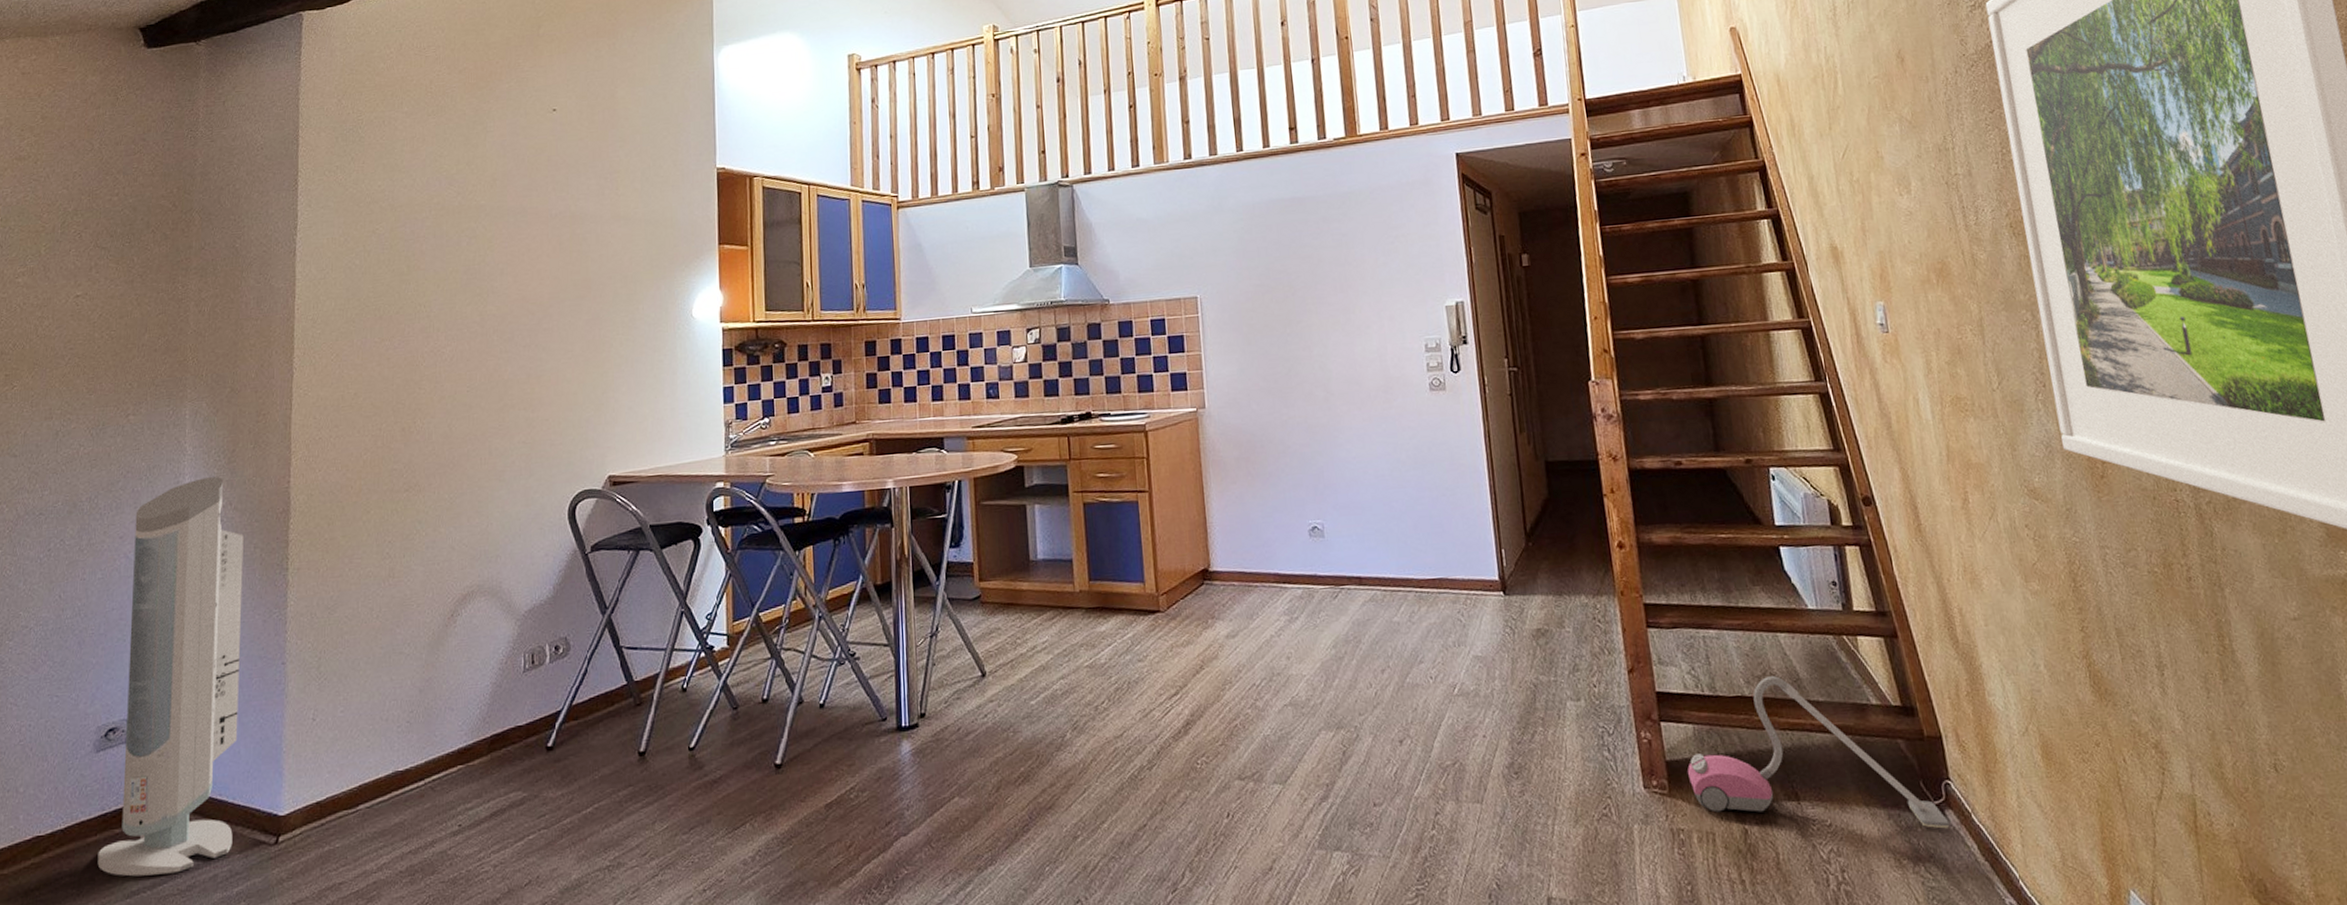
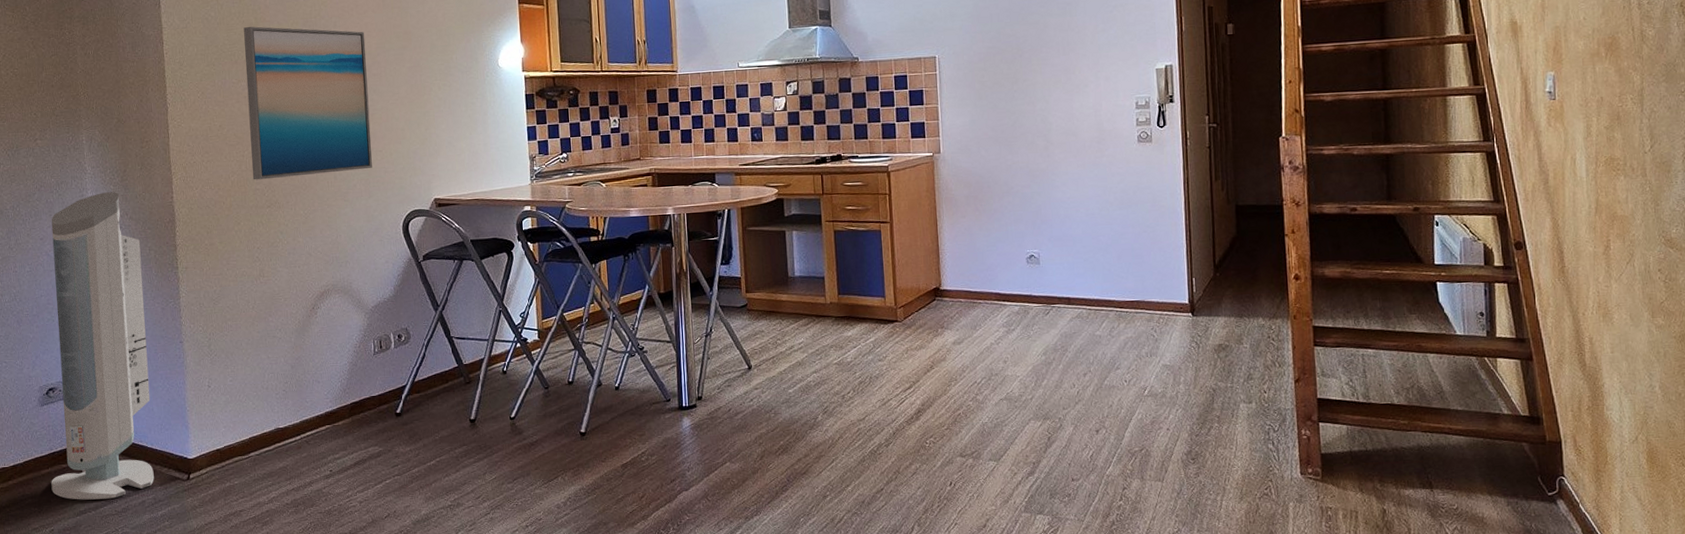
wall art: none [389,275,537,459] -> present [244,26,372,180]
vacuum cleaner: present [1687,676,1950,829] -> none [1338,388,1559,515]

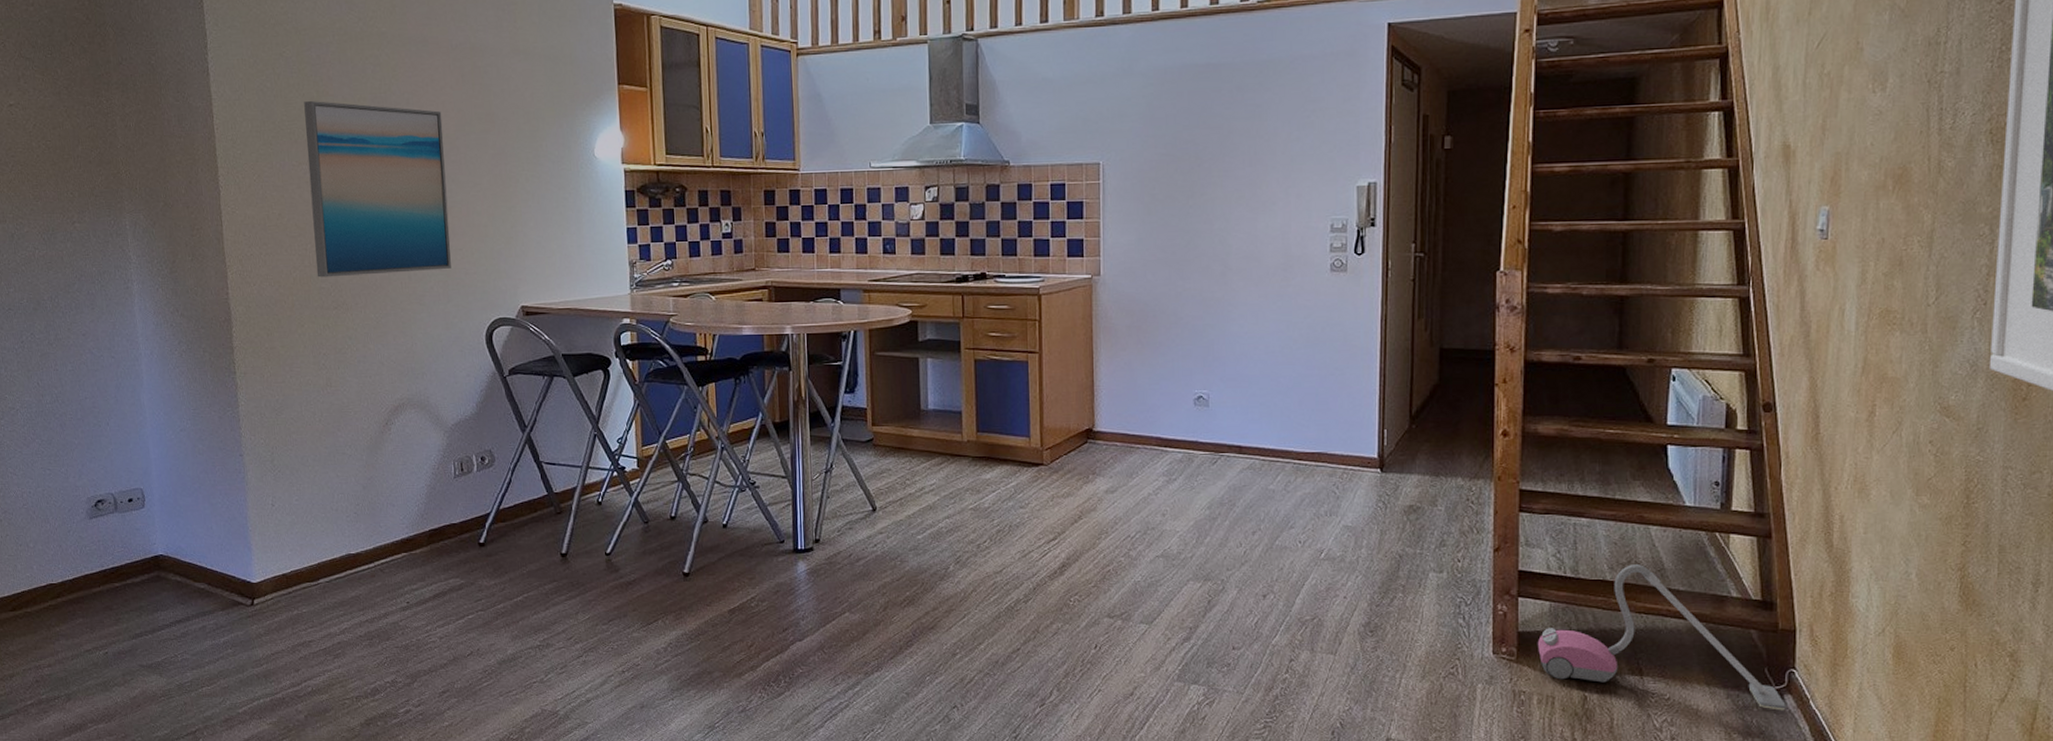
air purifier: present [51,192,154,500] -> none [93,285,215,622]
vacuum cleaner: none [1338,388,1559,515] -> present [1537,564,1786,711]

